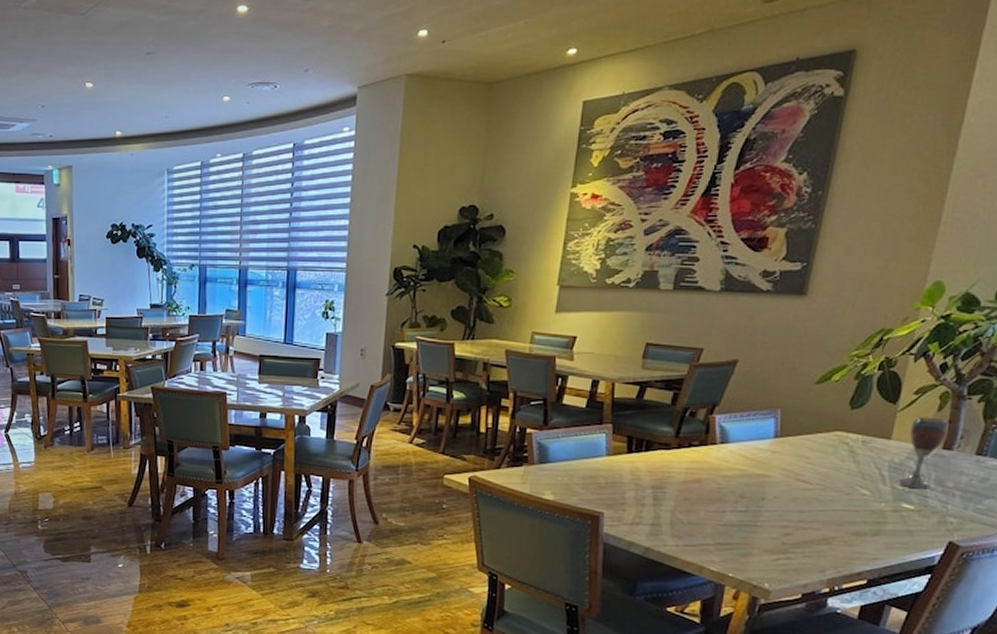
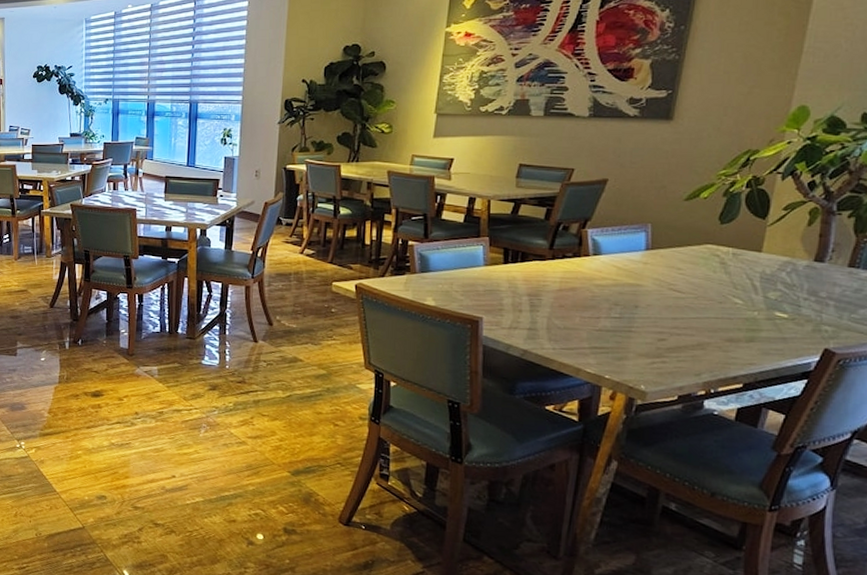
cup: present [896,417,949,489] -> none [769,231,820,299]

